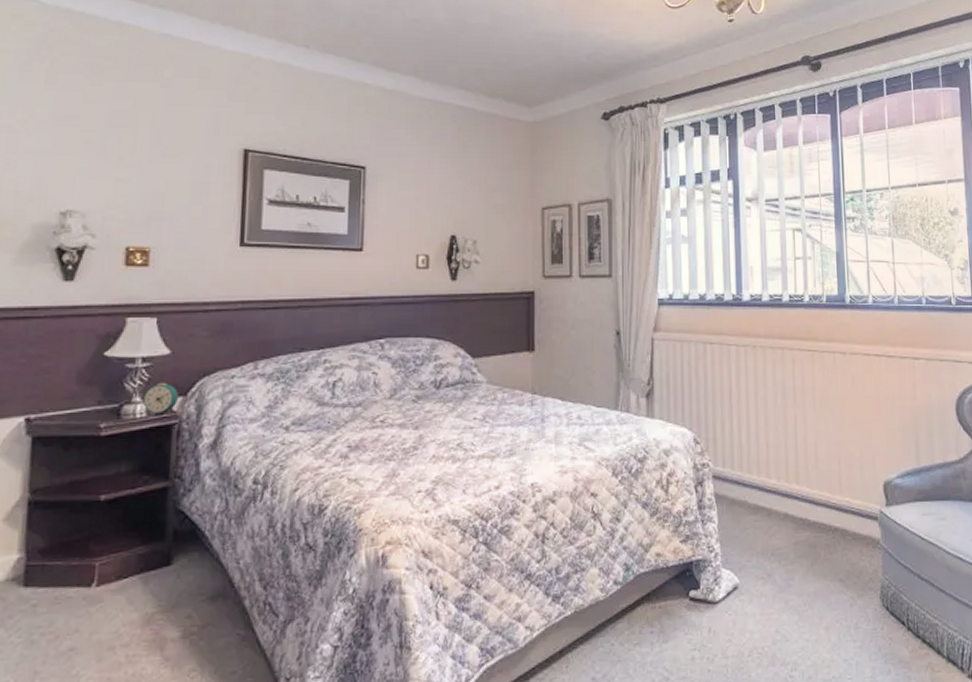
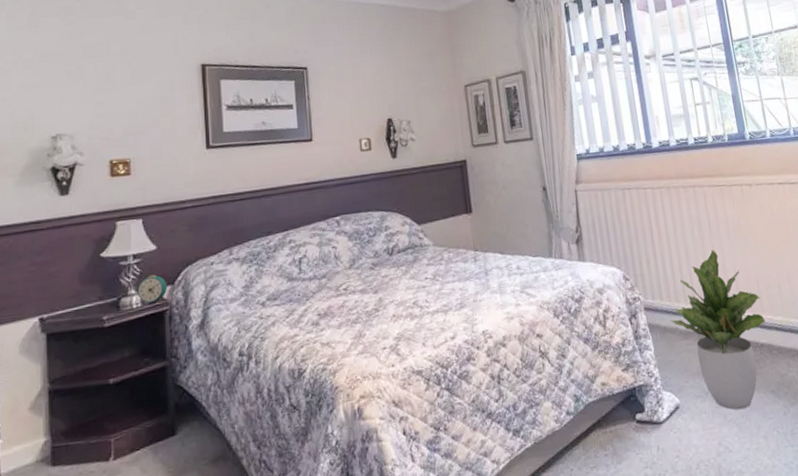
potted plant: none [738,420,842,597] -> present [669,250,766,410]

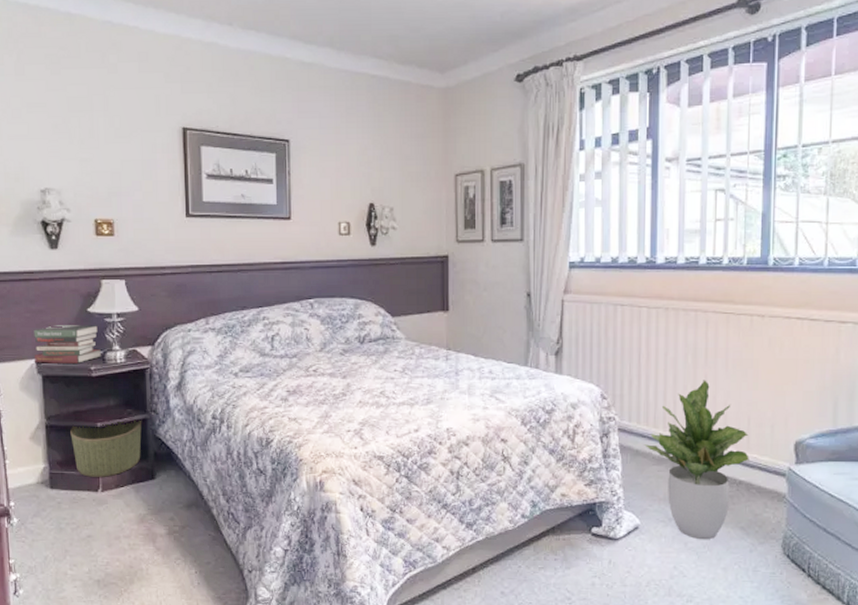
books: none [38,270,116,321] -> present [34,325,102,363]
basket: none [78,368,161,445] -> present [70,419,142,477]
alarm clock: present [137,274,167,304] -> none [121,334,148,360]

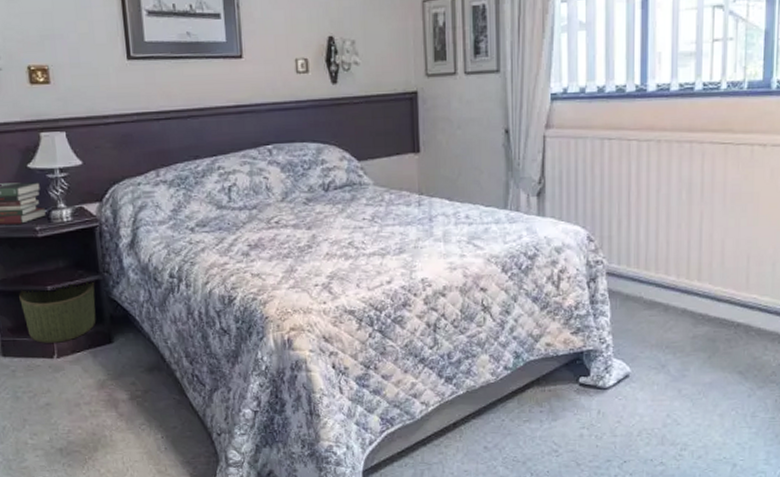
potted plant: present [643,380,749,540] -> none [633,217,748,386]

